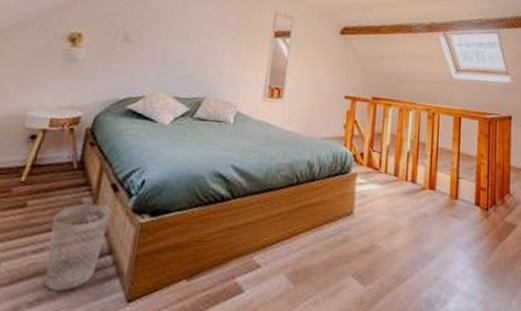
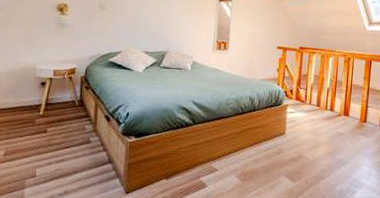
wastebasket: present [44,203,112,291] -> none [66,129,108,187]

